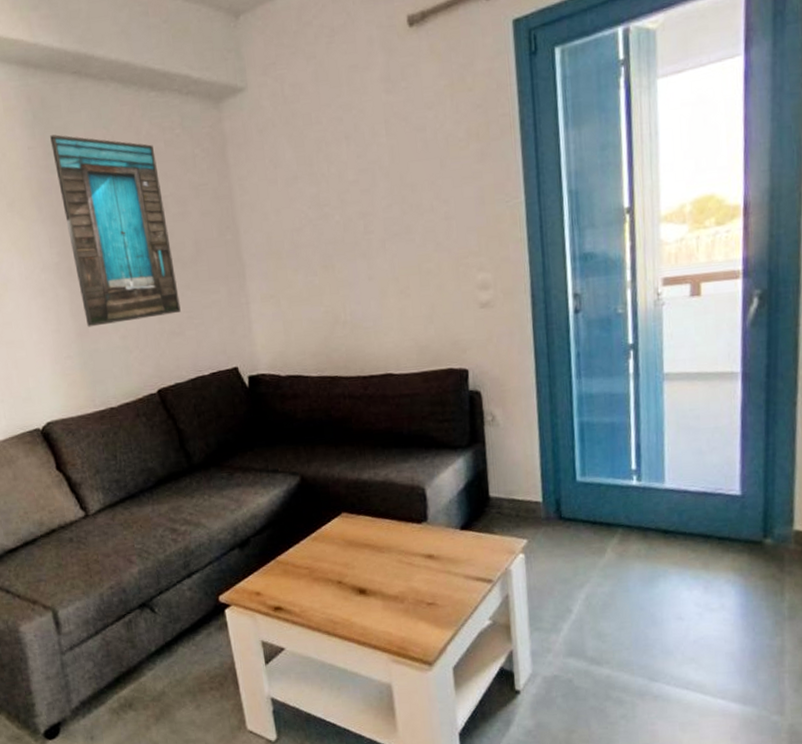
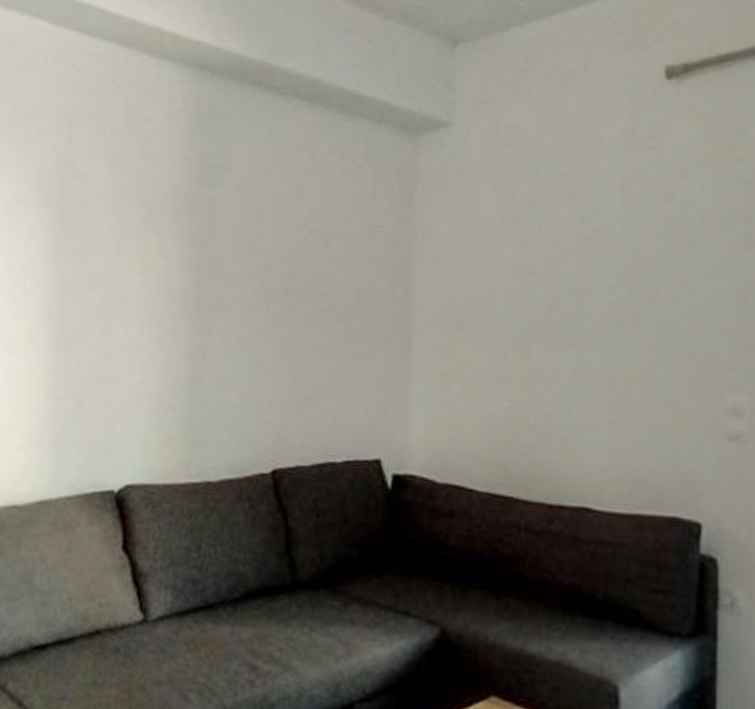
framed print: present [50,134,181,327] -> none [202,146,329,377]

